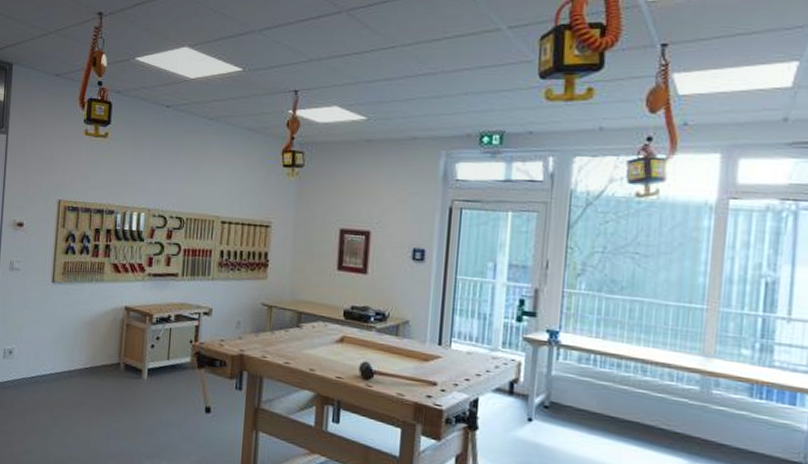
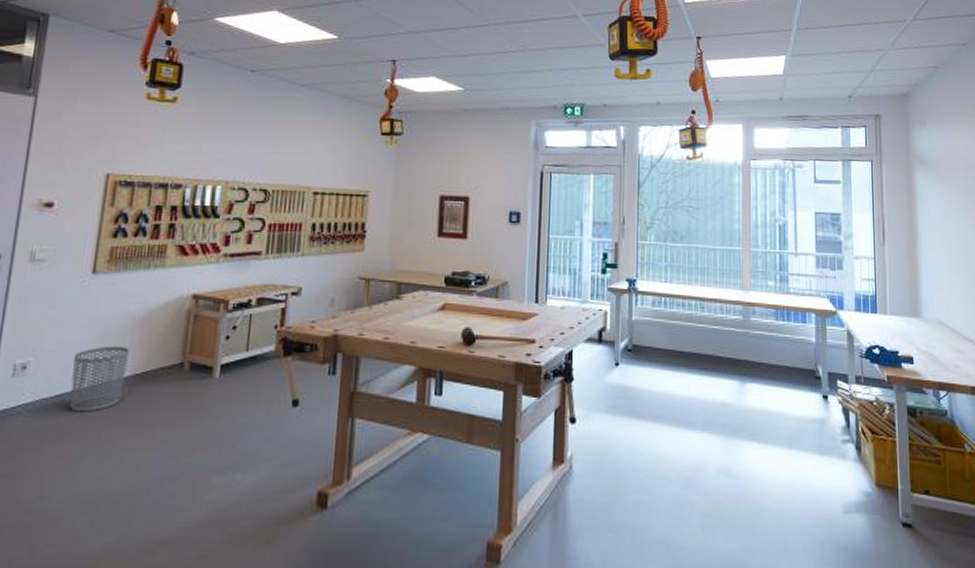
waste bin: none [41,342,80,393] -> present [70,347,129,412]

